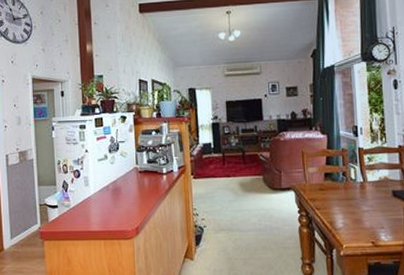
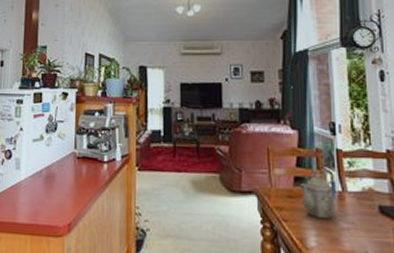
teapot: none [329,169,359,205] -> present [300,174,336,219]

